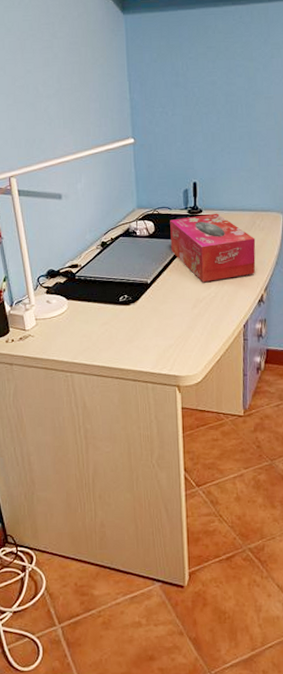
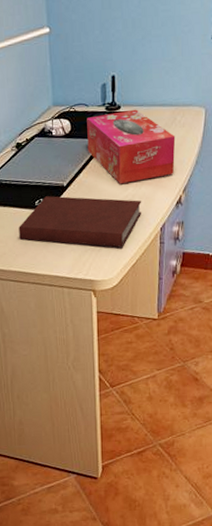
notebook: none [103,292,225,344] -> present [19,196,142,248]

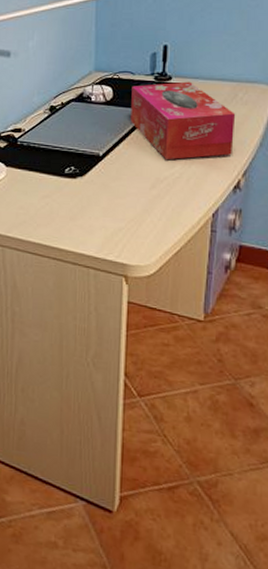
notebook: present [19,196,142,248] -> none [43,164,191,231]

